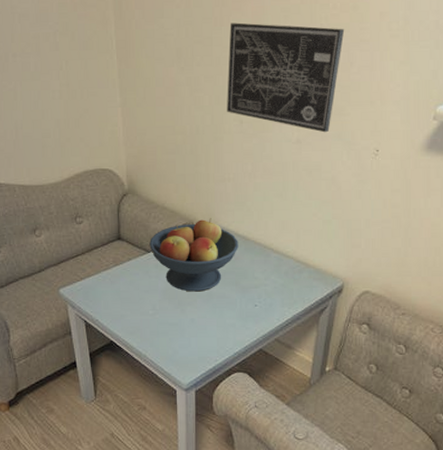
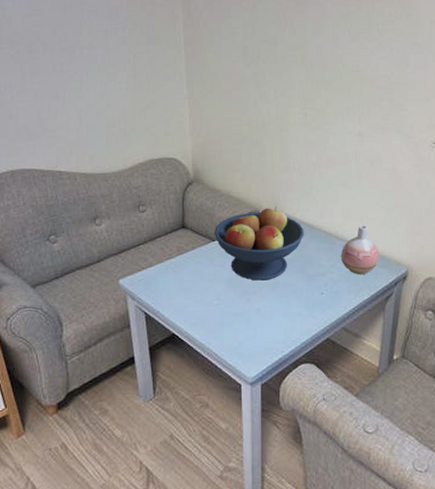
wall art: present [227,22,345,133] -> none [291,25,400,126]
vase: none [275,237,314,287] -> present [341,225,379,274]

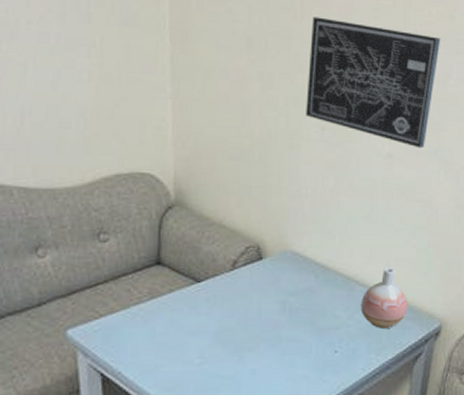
fruit bowl: present [214,206,304,281] -> none [200,241,316,334]
wall art: none [291,25,400,126] -> present [306,16,441,149]

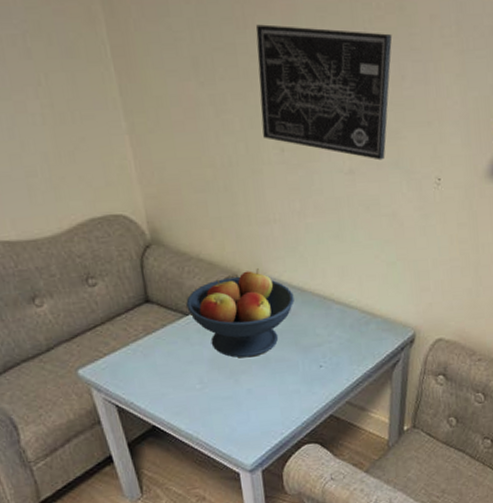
fruit bowl: none [200,241,316,334] -> present [186,268,294,358]
vase: present [360,268,407,328] -> none [338,284,382,342]

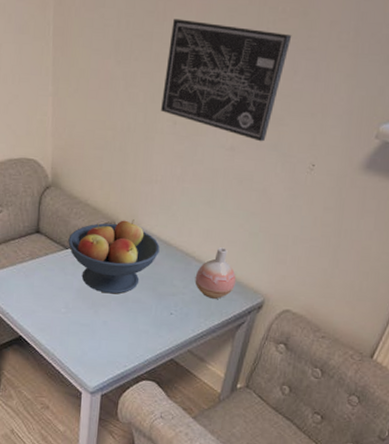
vase: none [338,284,382,342] -> present [195,247,236,299]

